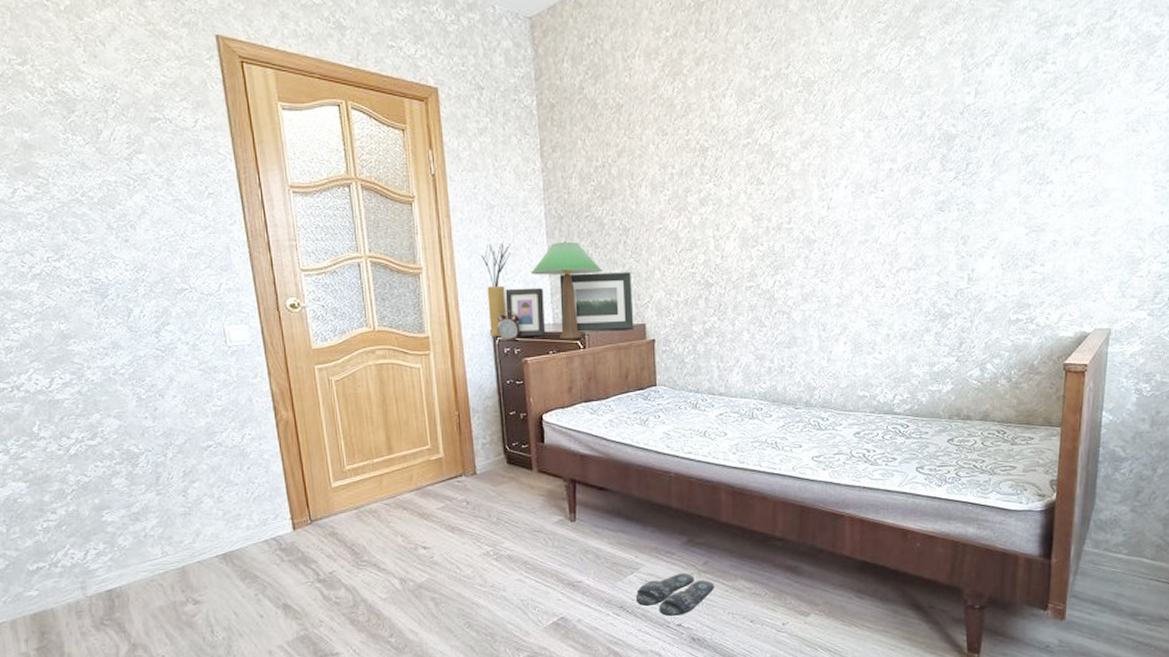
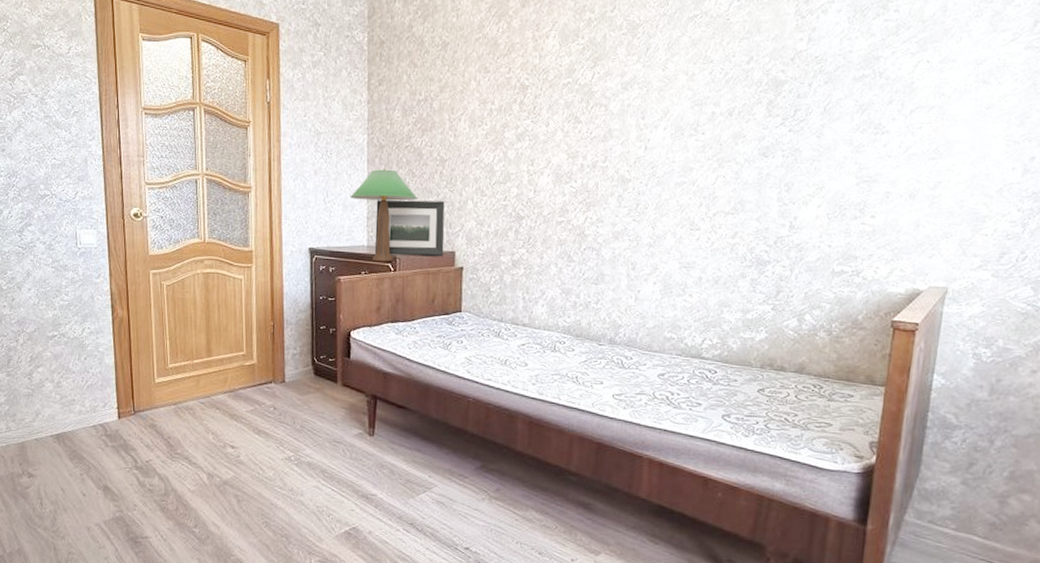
vase: present [482,242,512,338] -> none [306,167,334,256]
alarm clock: present [497,310,520,342] -> none [315,230,337,260]
picture frame: present [505,287,545,337] -> none [324,210,361,257]
slippers: present [636,573,714,616] -> none [427,497,504,539]

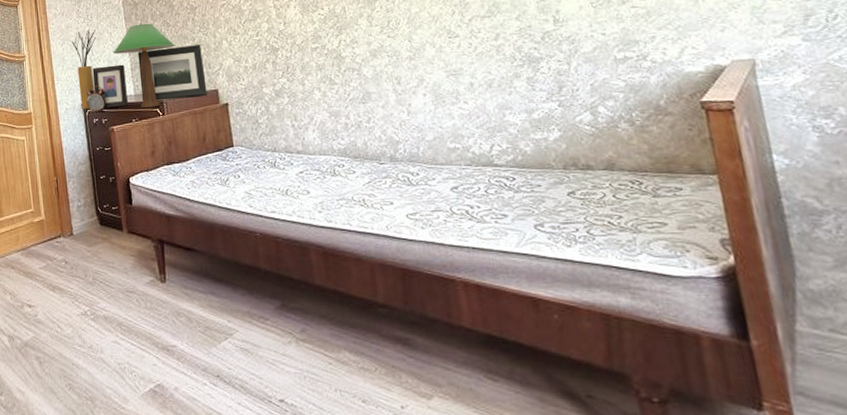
vase: none [306,167,334,256] -> present [72,29,97,110]
alarm clock: none [315,230,337,260] -> present [86,85,107,113]
picture frame: none [324,210,361,257] -> present [92,64,128,109]

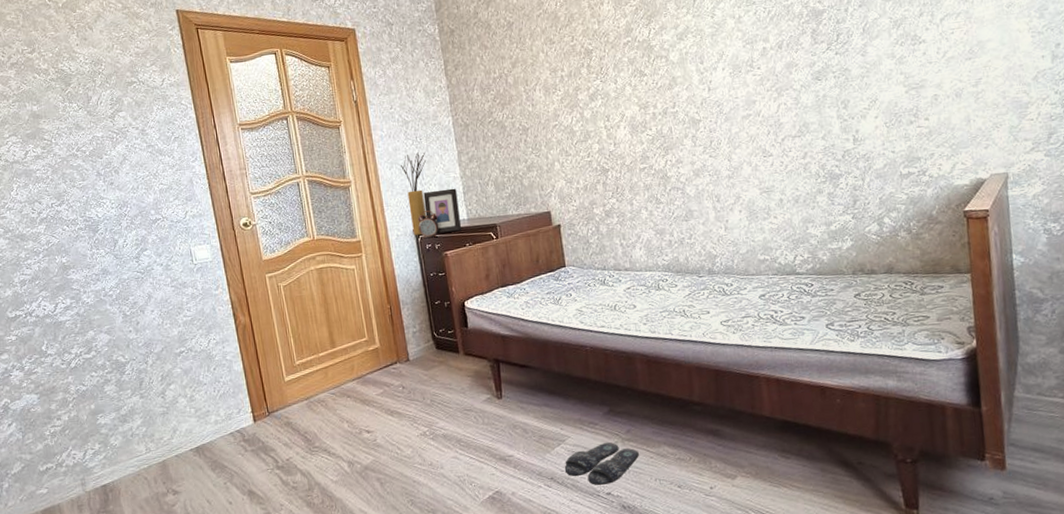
table lamp: present [113,23,175,109] -> none [444,145,508,233]
picture frame: present [137,44,208,102] -> none [470,166,540,226]
slippers: none [232,342,316,389] -> present [565,442,639,485]

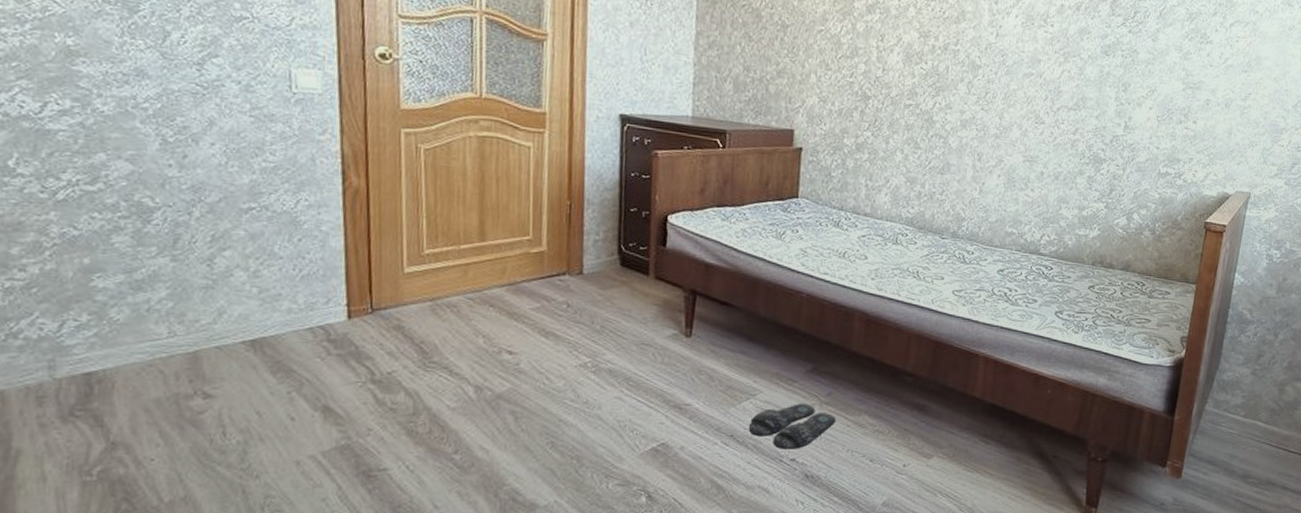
vase: present [401,151,427,236] -> none [619,19,655,124]
alarm clock: present [417,210,439,239] -> none [627,94,655,131]
picture frame: present [423,188,461,234] -> none [639,72,686,129]

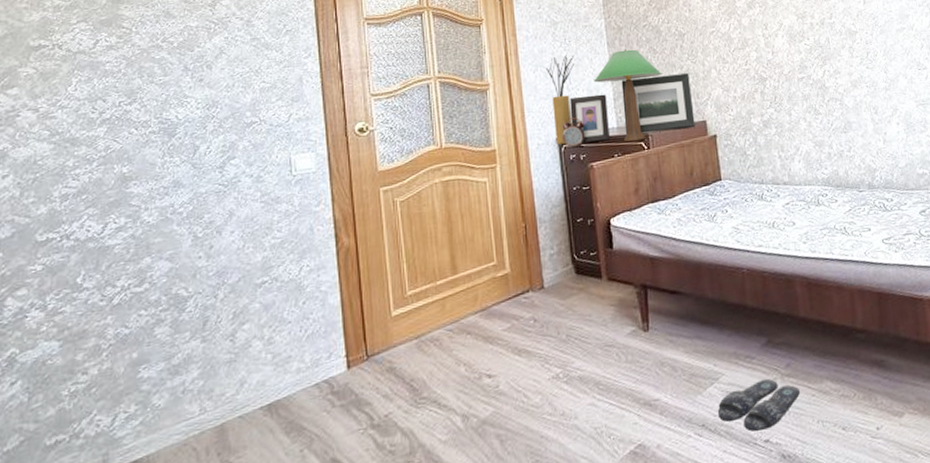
vase: none [619,19,655,124] -> present [546,54,575,146]
alarm clock: none [627,94,655,131] -> present [562,117,585,149]
picture frame: none [639,72,686,129] -> present [569,94,610,143]
table lamp: none [673,28,754,138] -> present [593,49,662,143]
picture frame: none [700,64,785,134] -> present [621,73,695,135]

